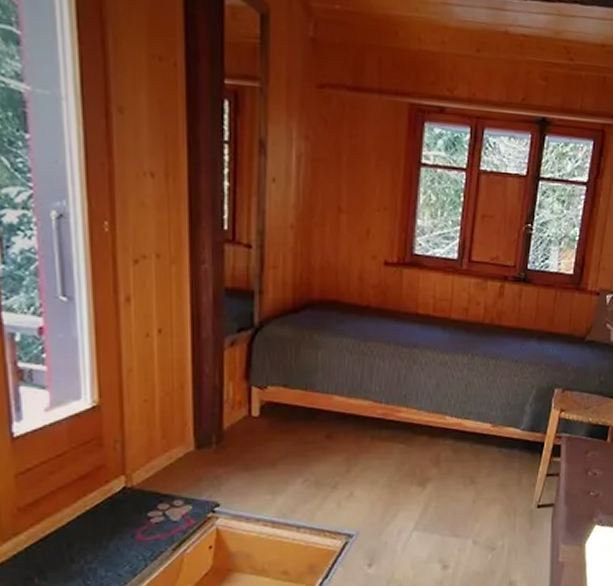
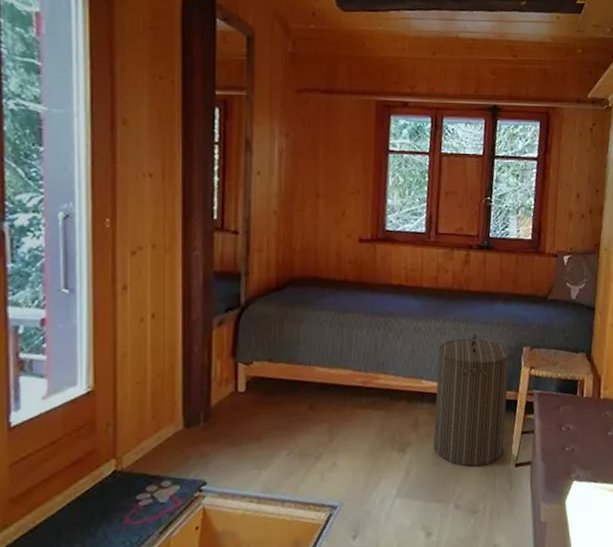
laundry hamper: none [455,371,541,506] -> present [433,333,510,467]

